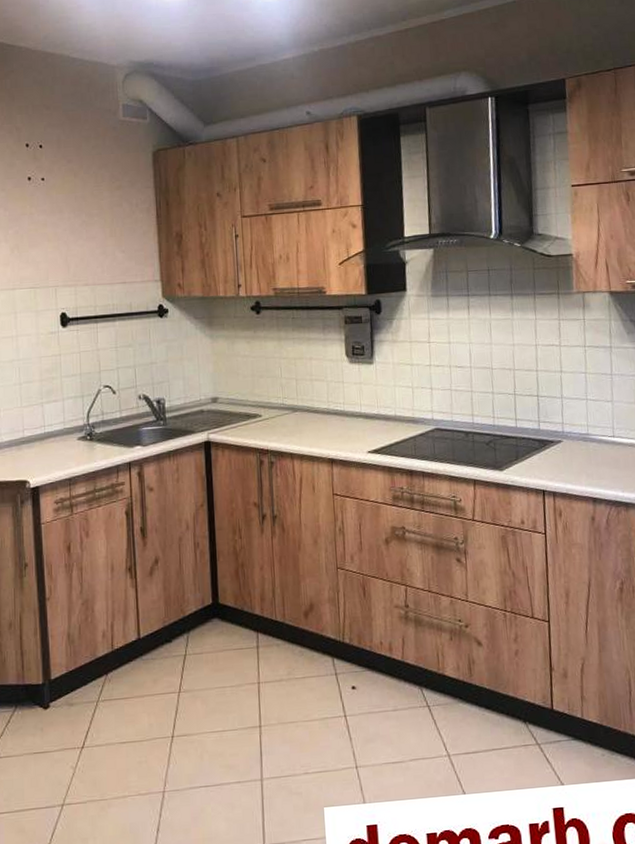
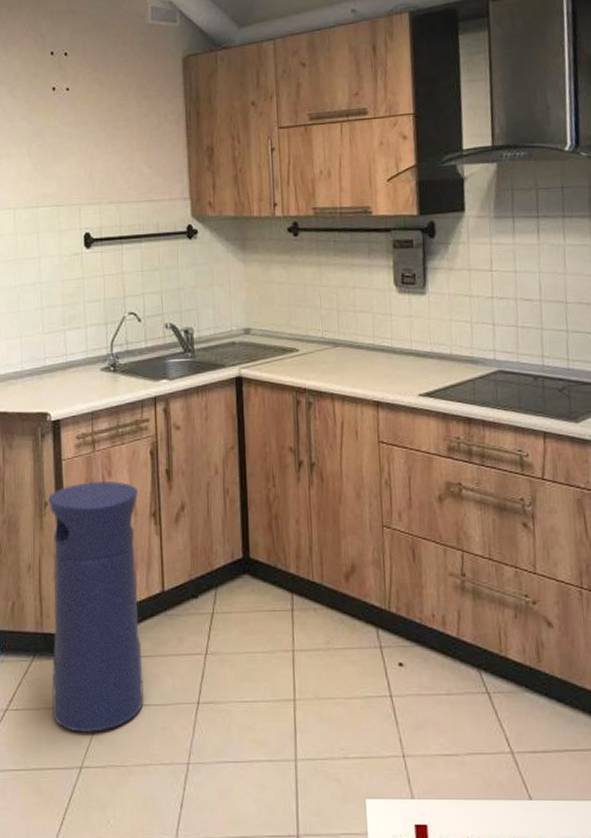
trash can: none [28,541,123,773] -> present [48,481,145,732]

